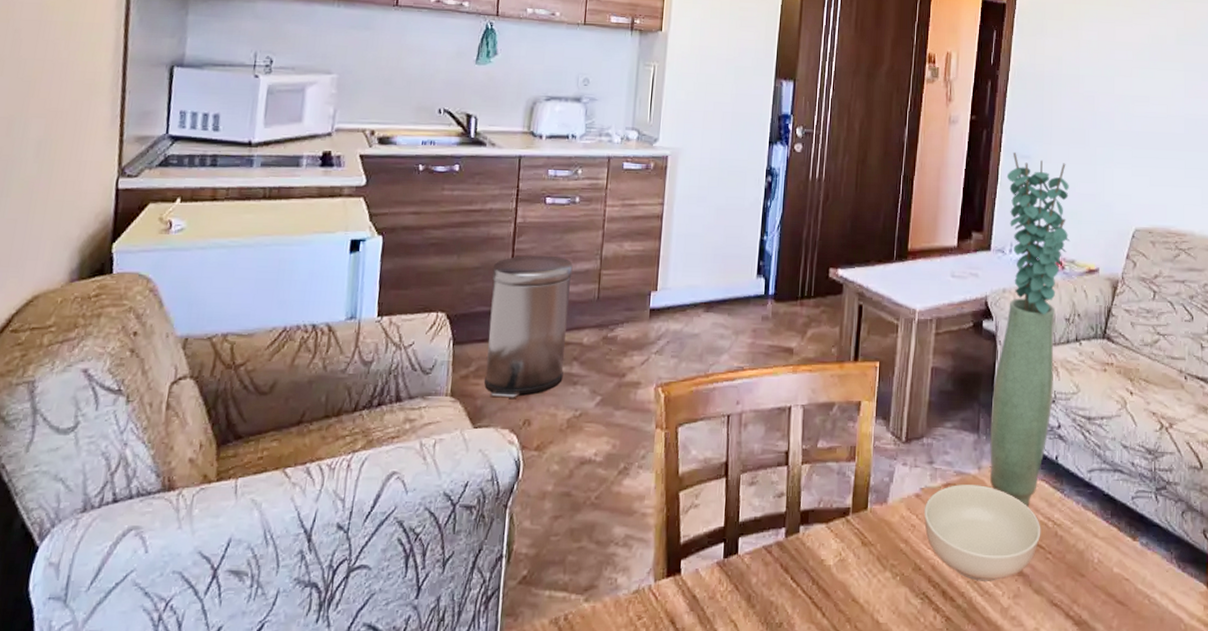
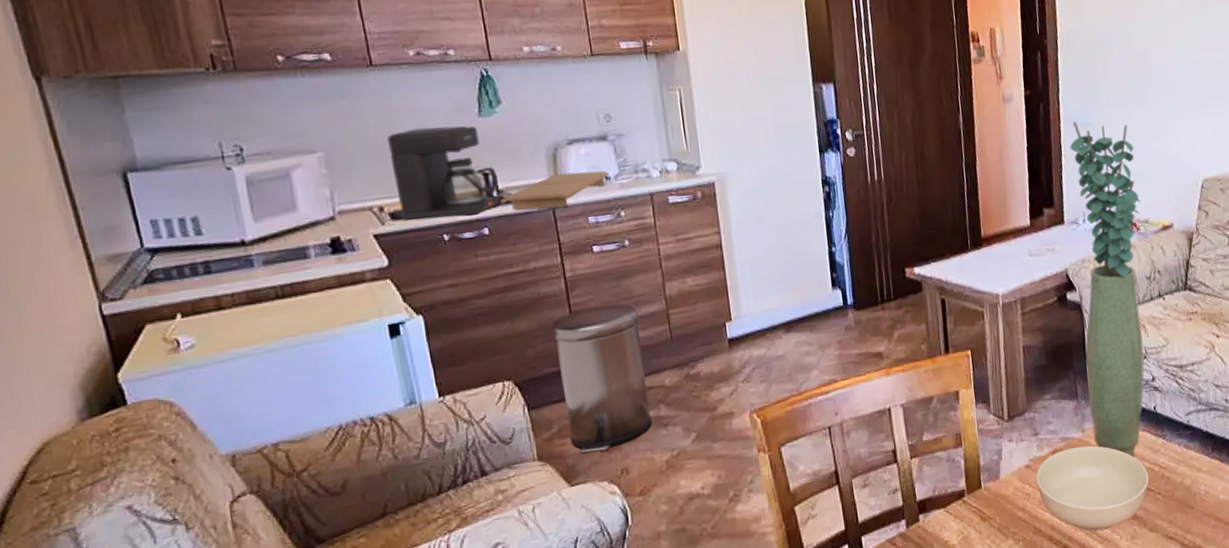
coffee maker: none [388,66,479,152] -> present [387,126,501,220]
cutting board: none [474,126,577,157] -> present [499,171,610,210]

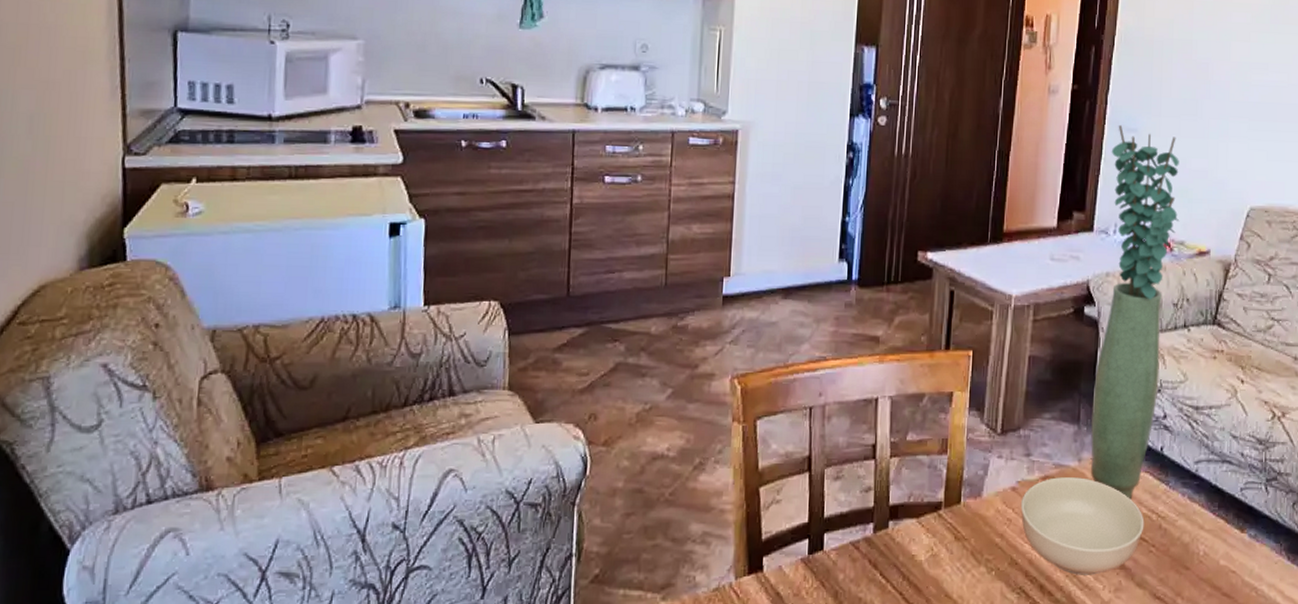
coffee maker: present [387,126,501,220] -> none [425,30,525,127]
cutting board: present [499,171,610,210] -> none [522,97,636,132]
pedal bin: present [551,304,653,454] -> none [545,238,637,391]

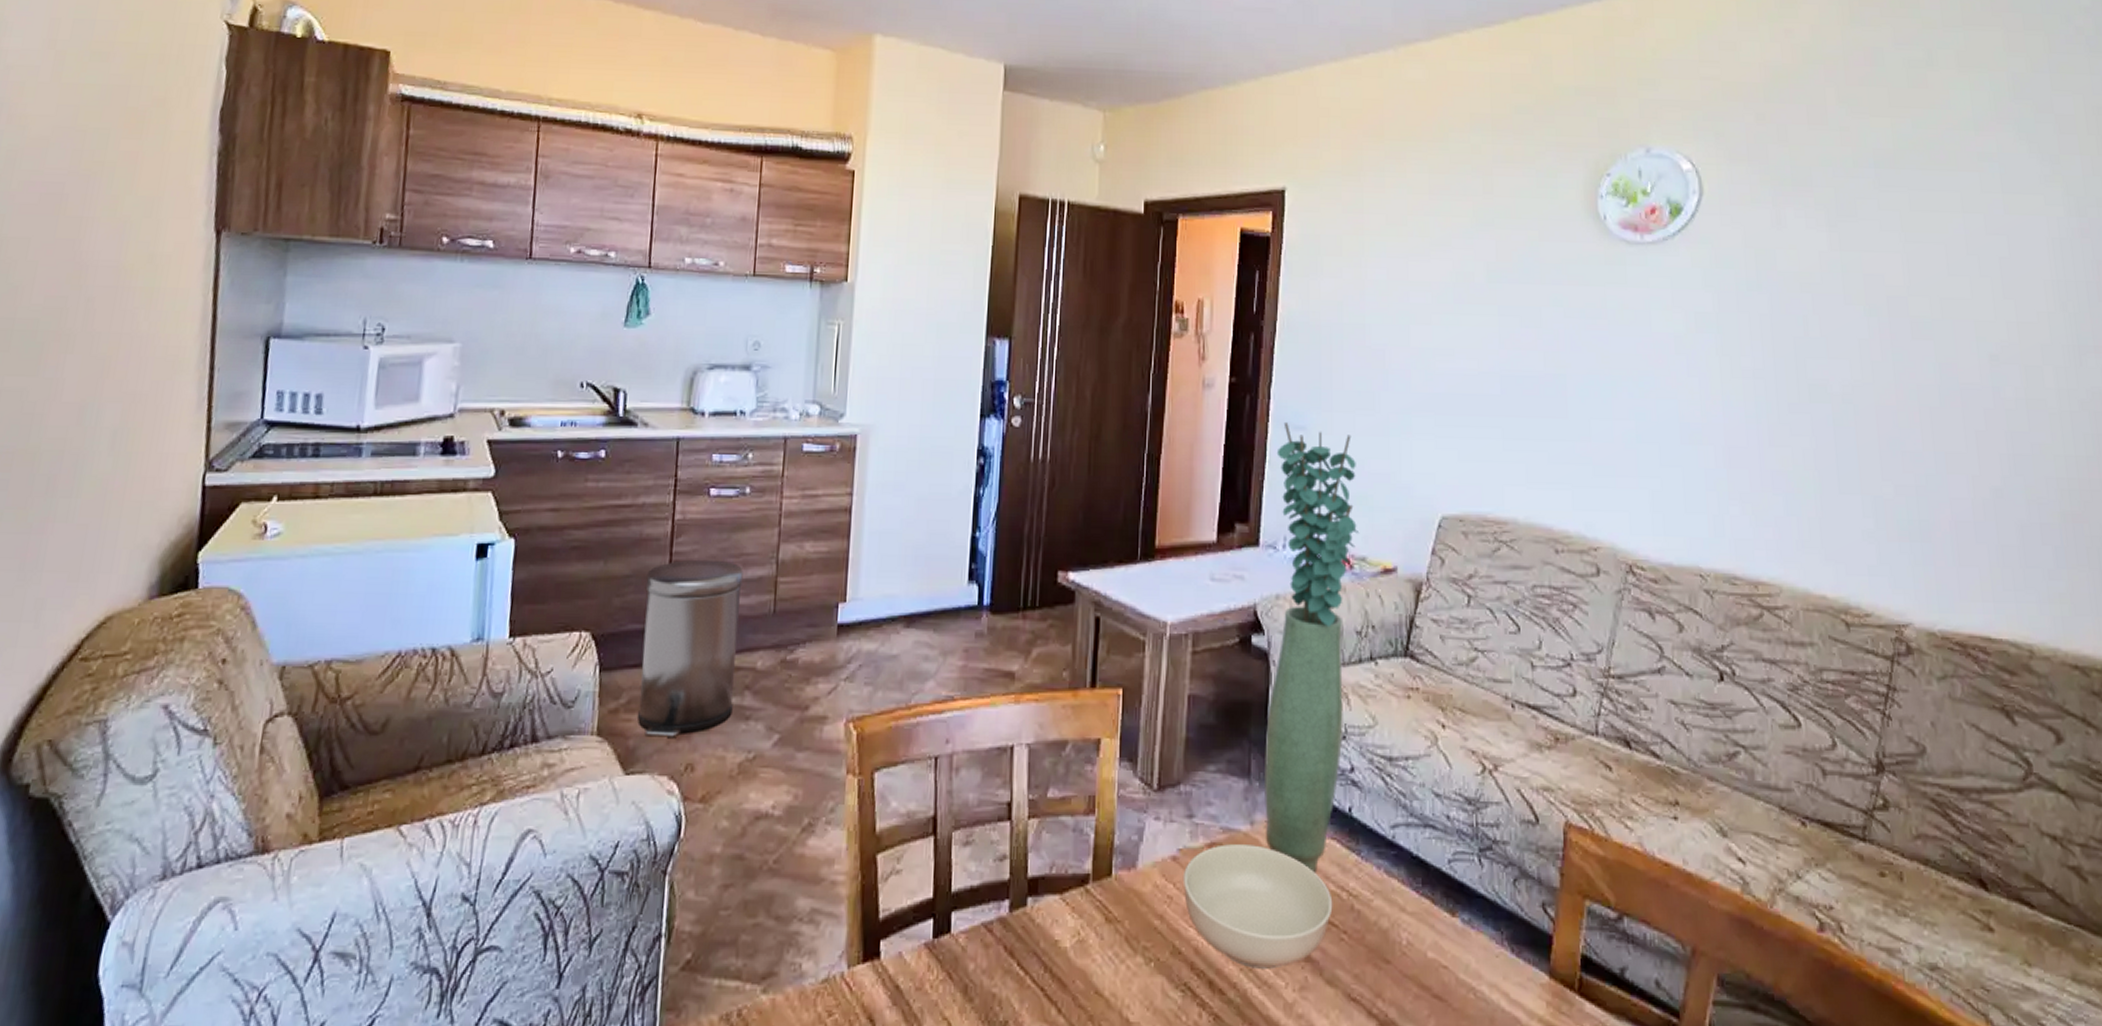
pedal bin: none [545,238,637,391] -> present [637,559,743,737]

